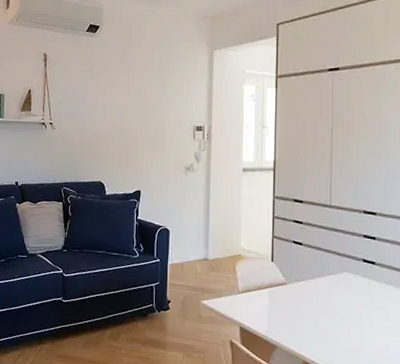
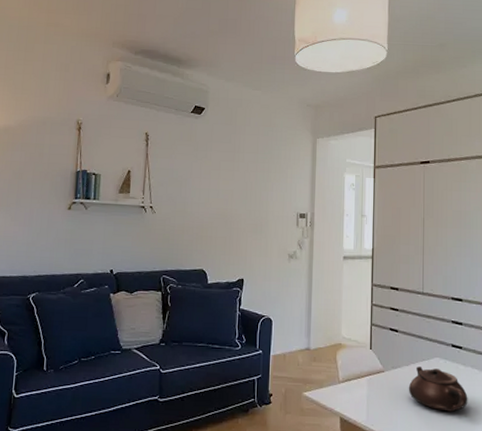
teapot: none [313,280,381,328] -> present [408,367,468,412]

